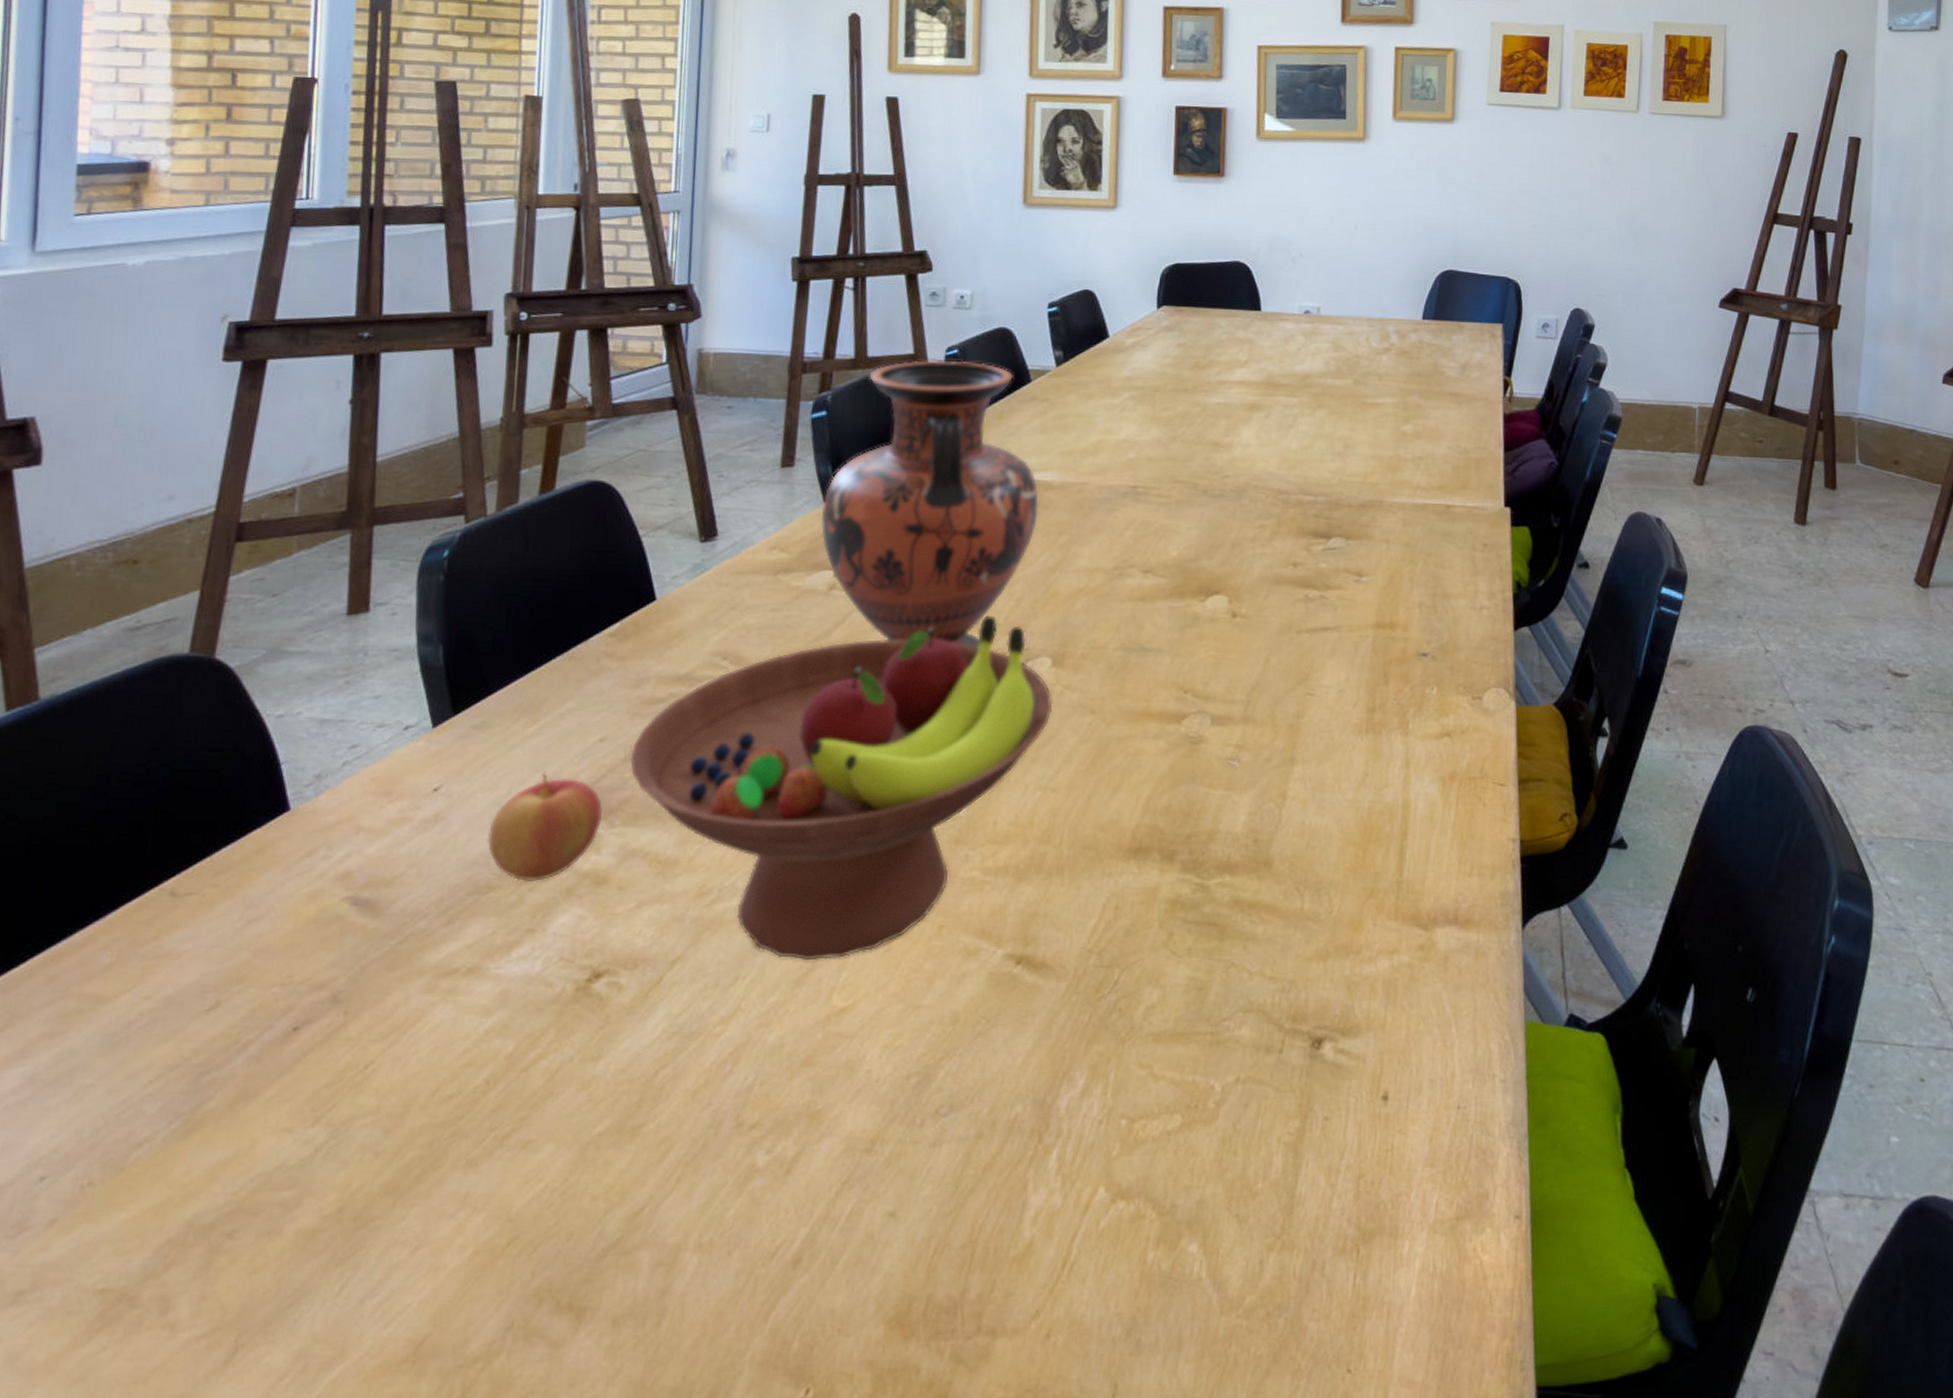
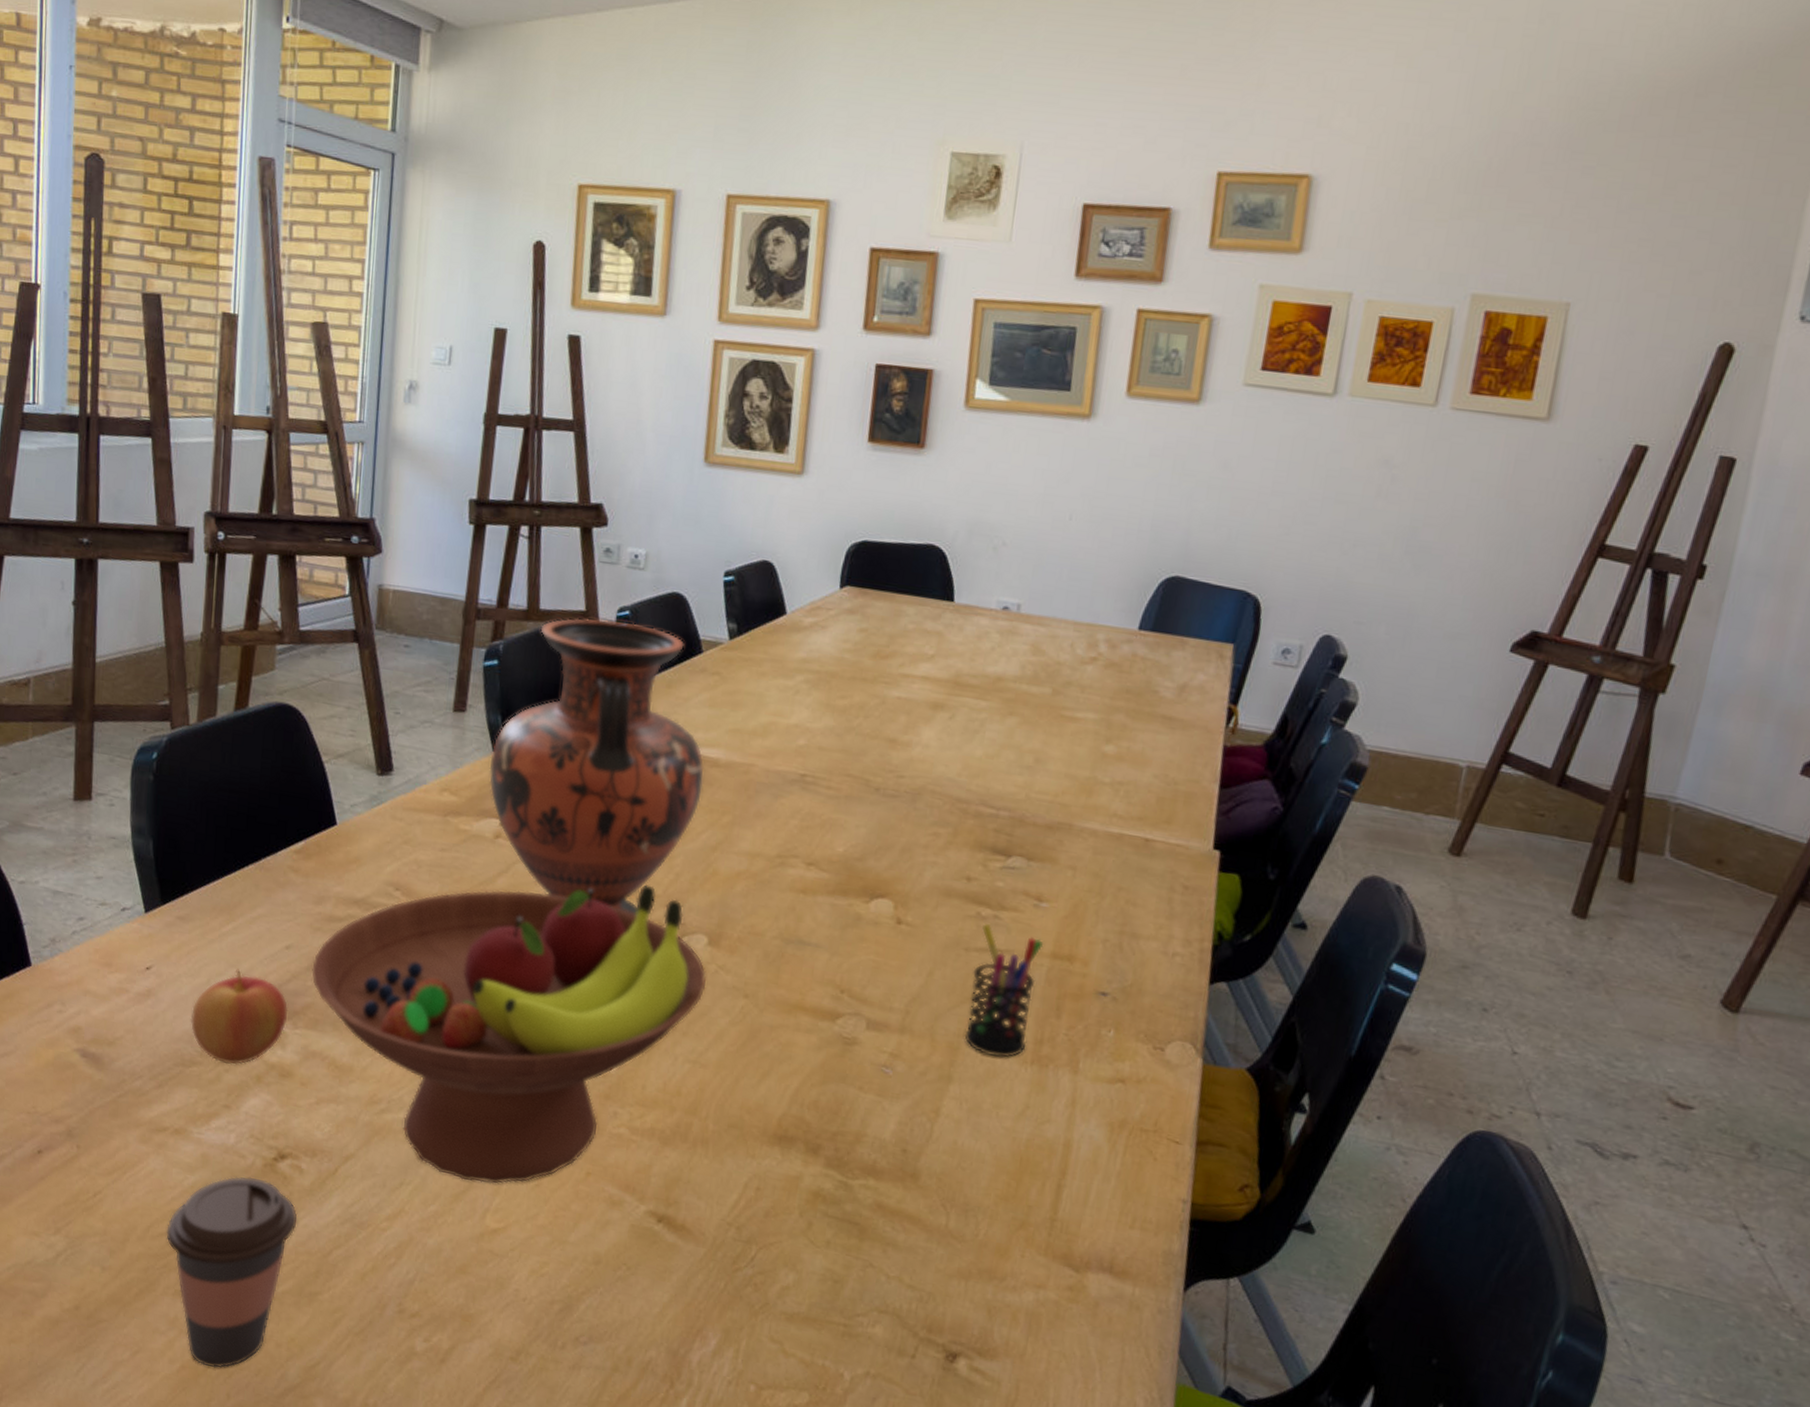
coffee cup: none [455,1006,616,1245] -> present [166,1176,297,1369]
pen holder: none [1303,604,1368,731] -> present [964,922,1044,1058]

